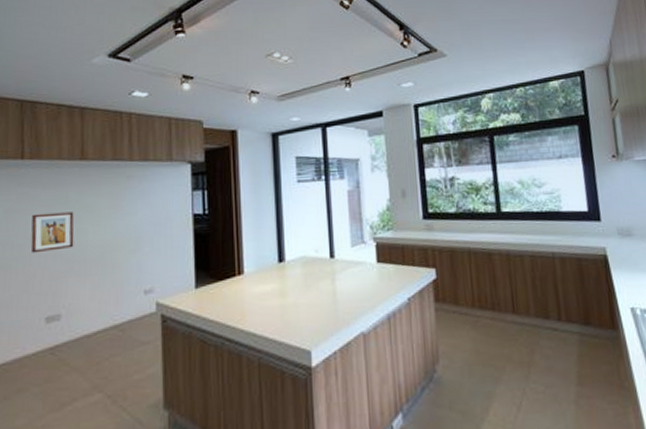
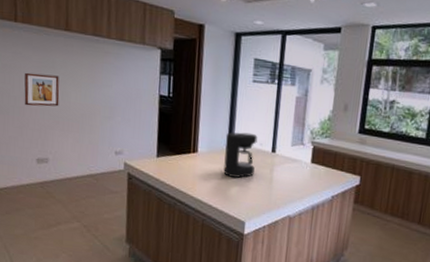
coffee maker: none [276,240,313,297] -> present [223,132,258,178]

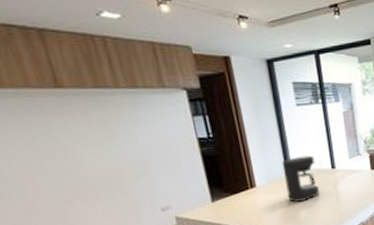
wall art: present [24,72,60,107] -> none [12,141,73,185]

